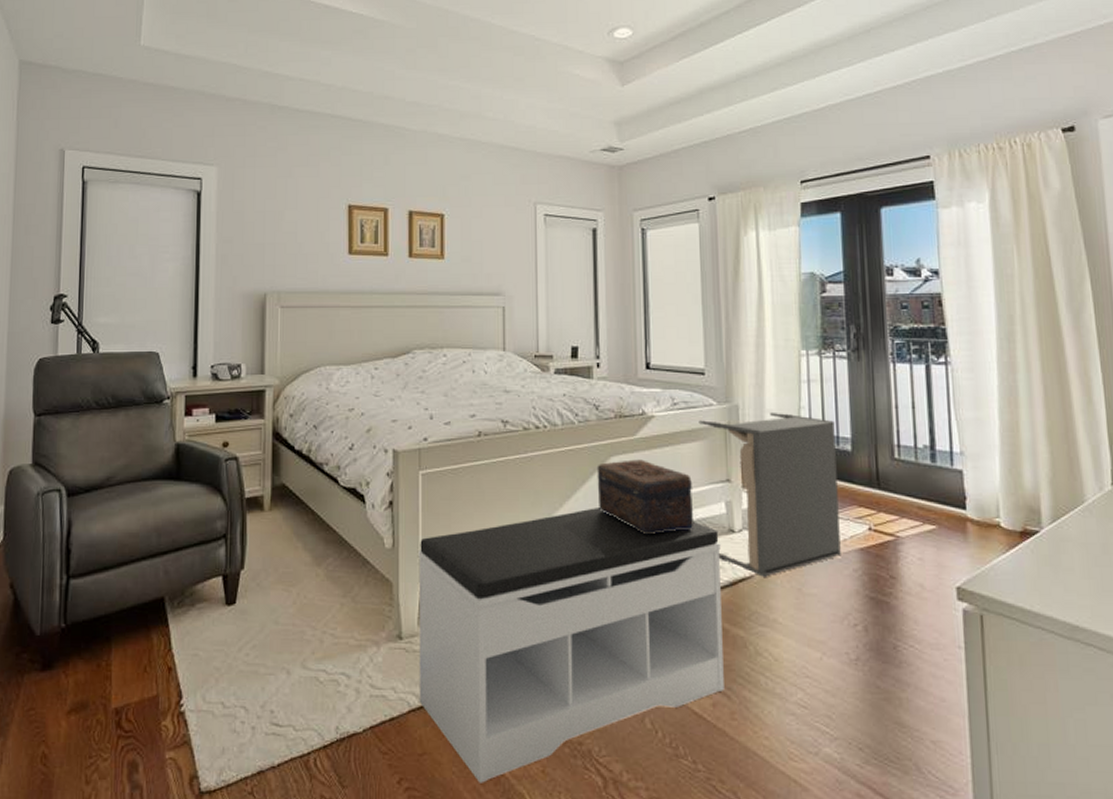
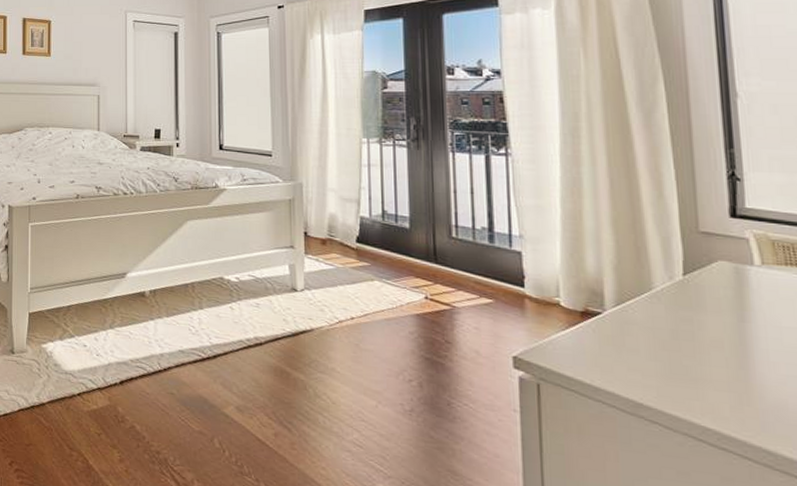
bench: present [418,508,724,783] -> none [26,262,285,474]
decorative box: present [597,459,693,534] -> none [175,224,259,287]
laundry hamper: present [698,413,841,577] -> none [266,191,397,332]

